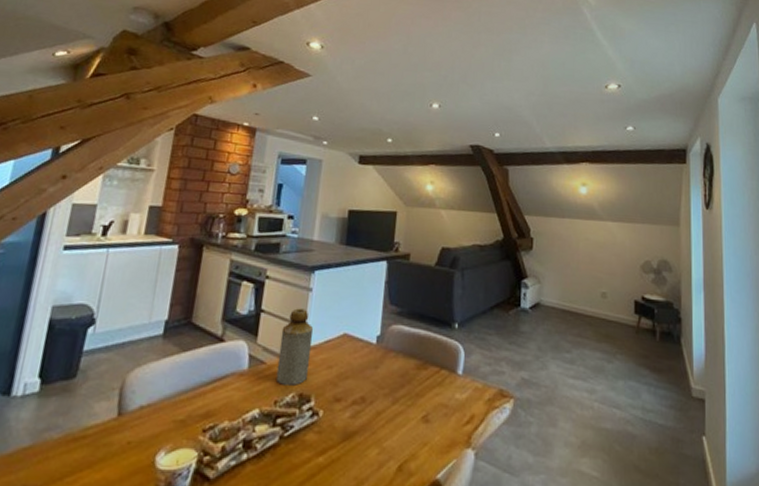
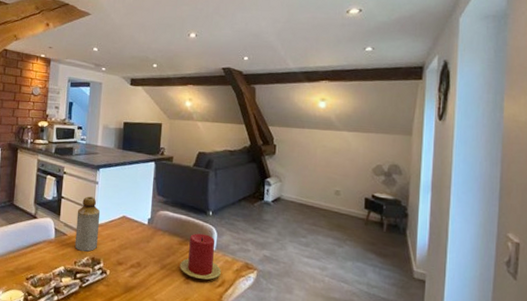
candle: none [417,353,469,415] -> present [180,233,221,280]

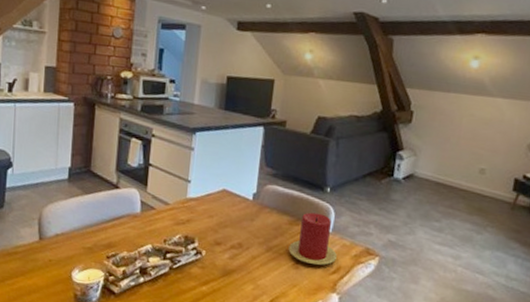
bottle: present [74,196,100,252] -> none [164,164,196,229]

